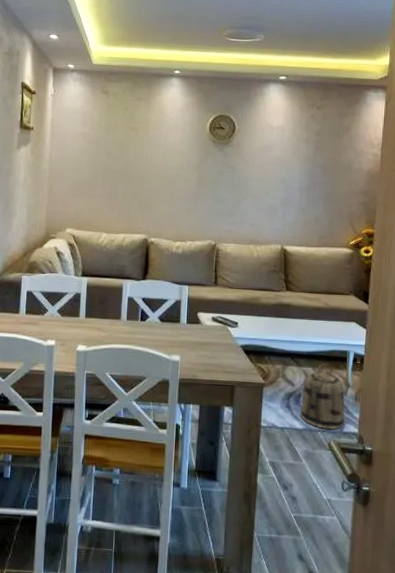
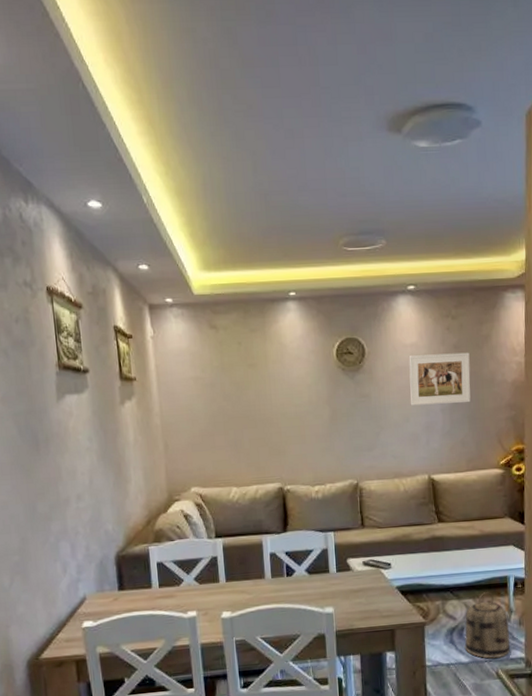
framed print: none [271,137,330,185] -> present [408,352,471,406]

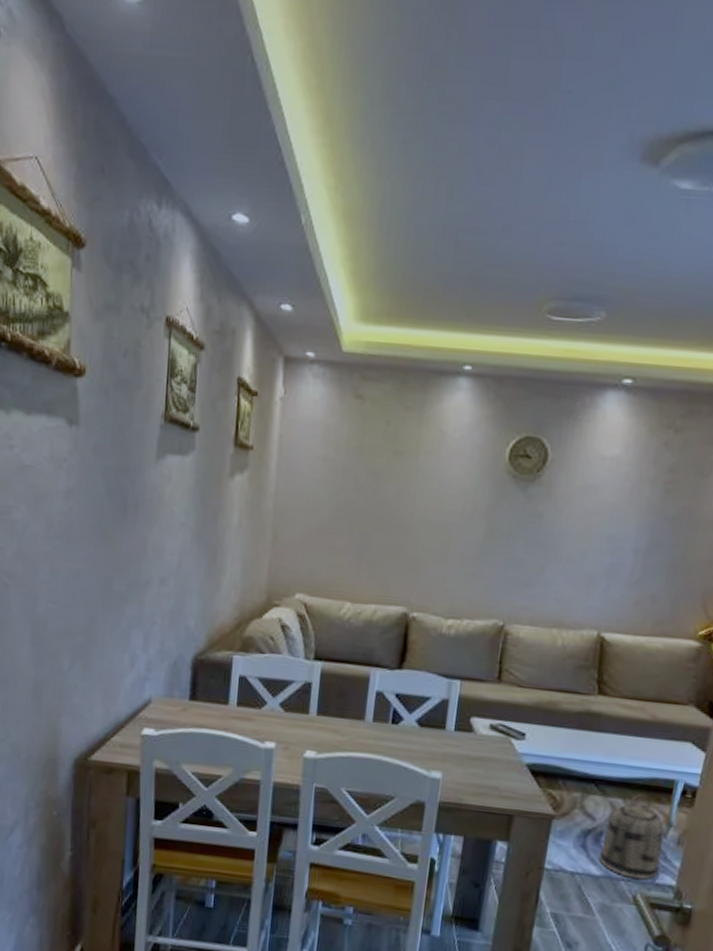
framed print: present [408,352,471,406] -> none [593,472,689,548]

